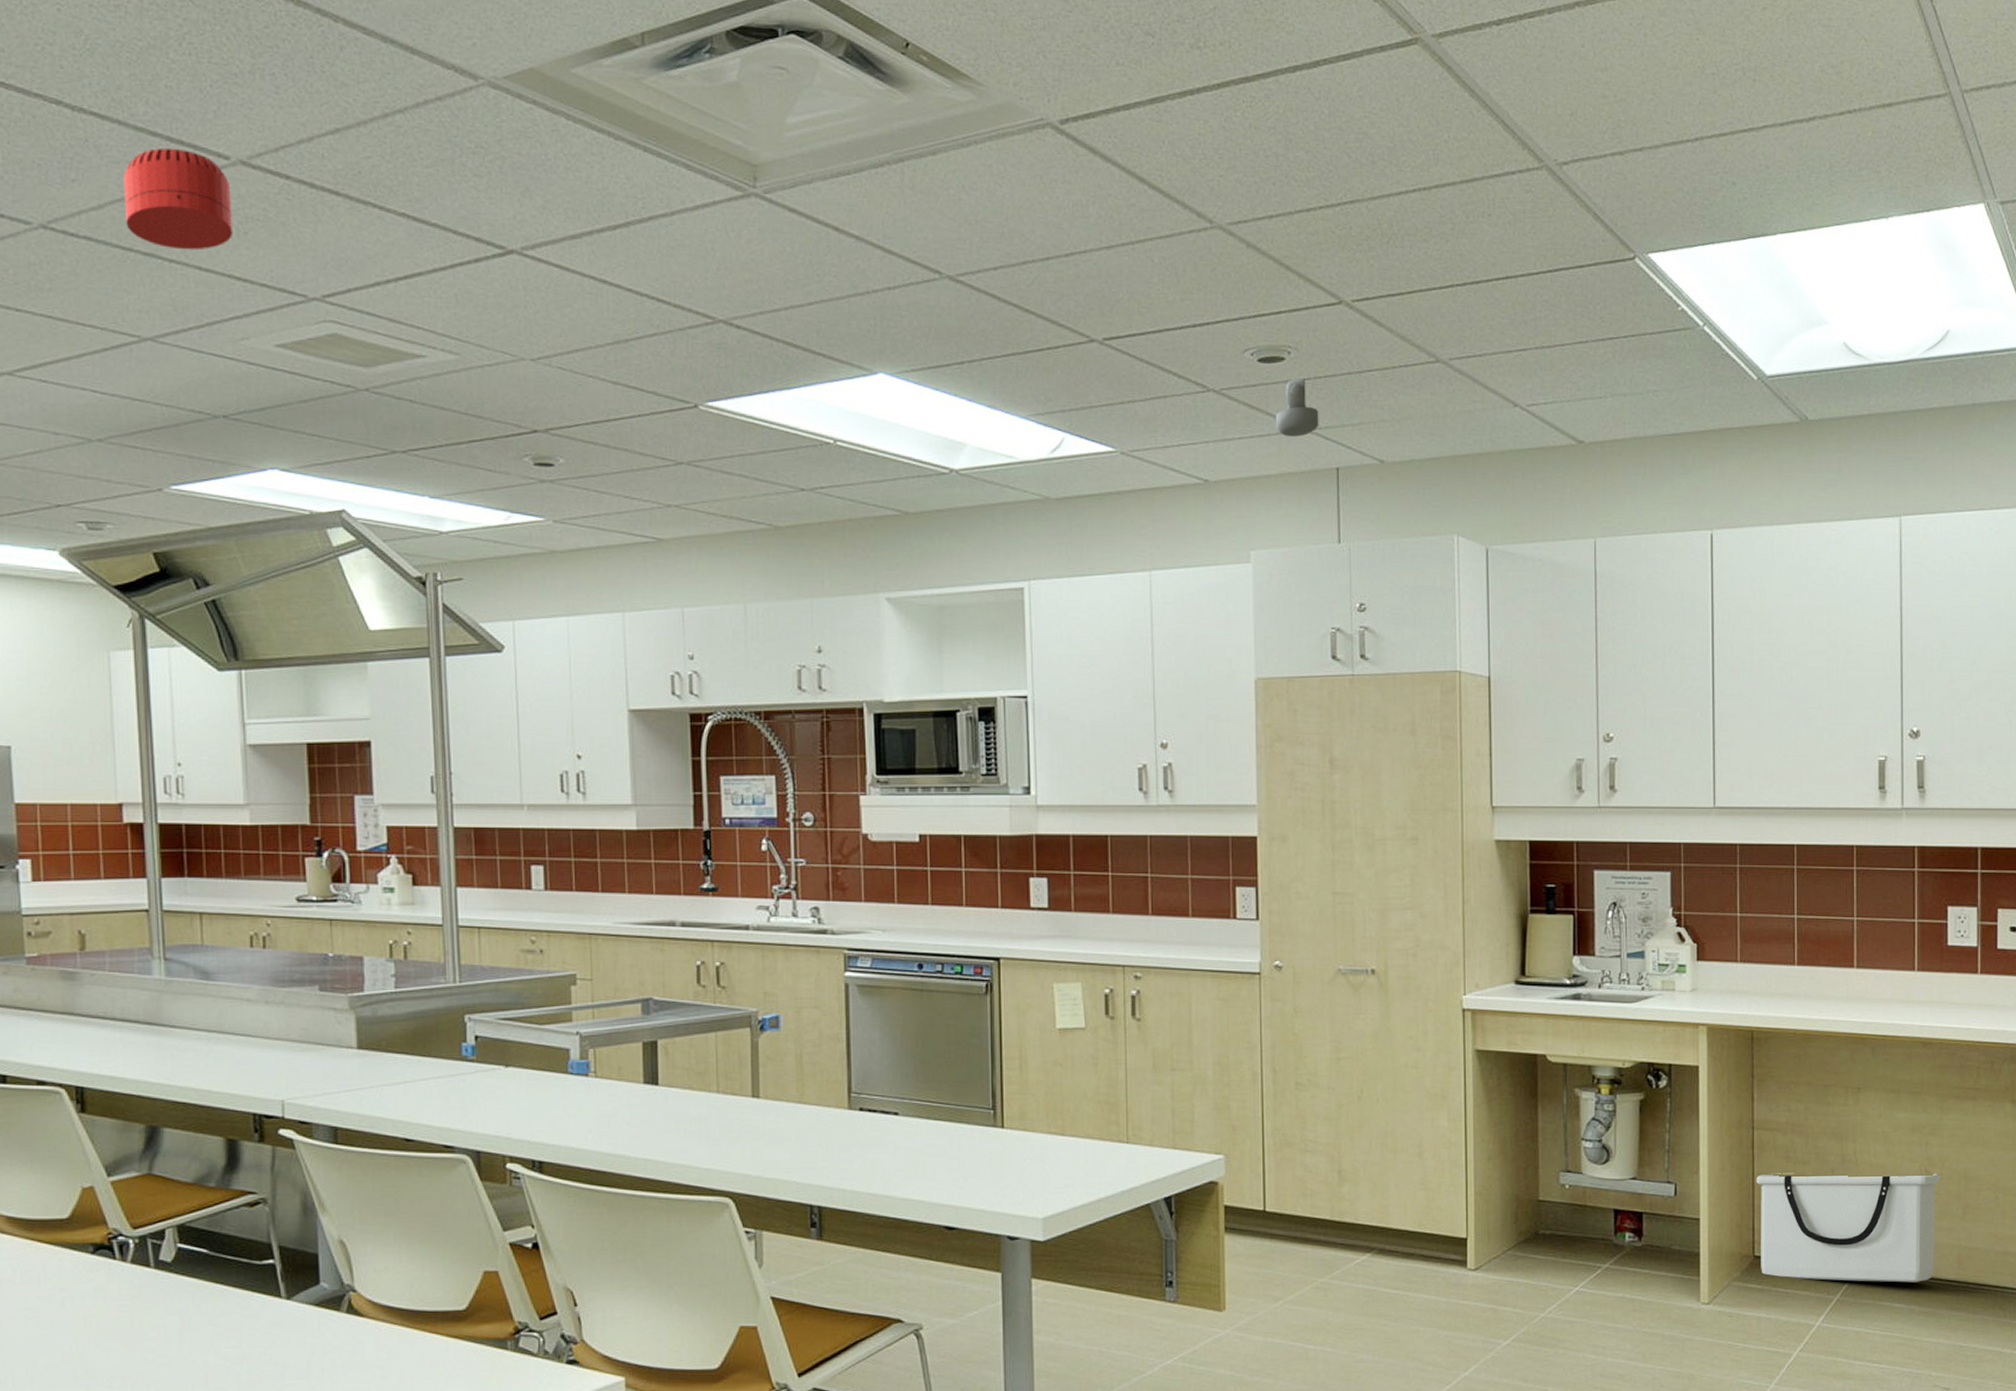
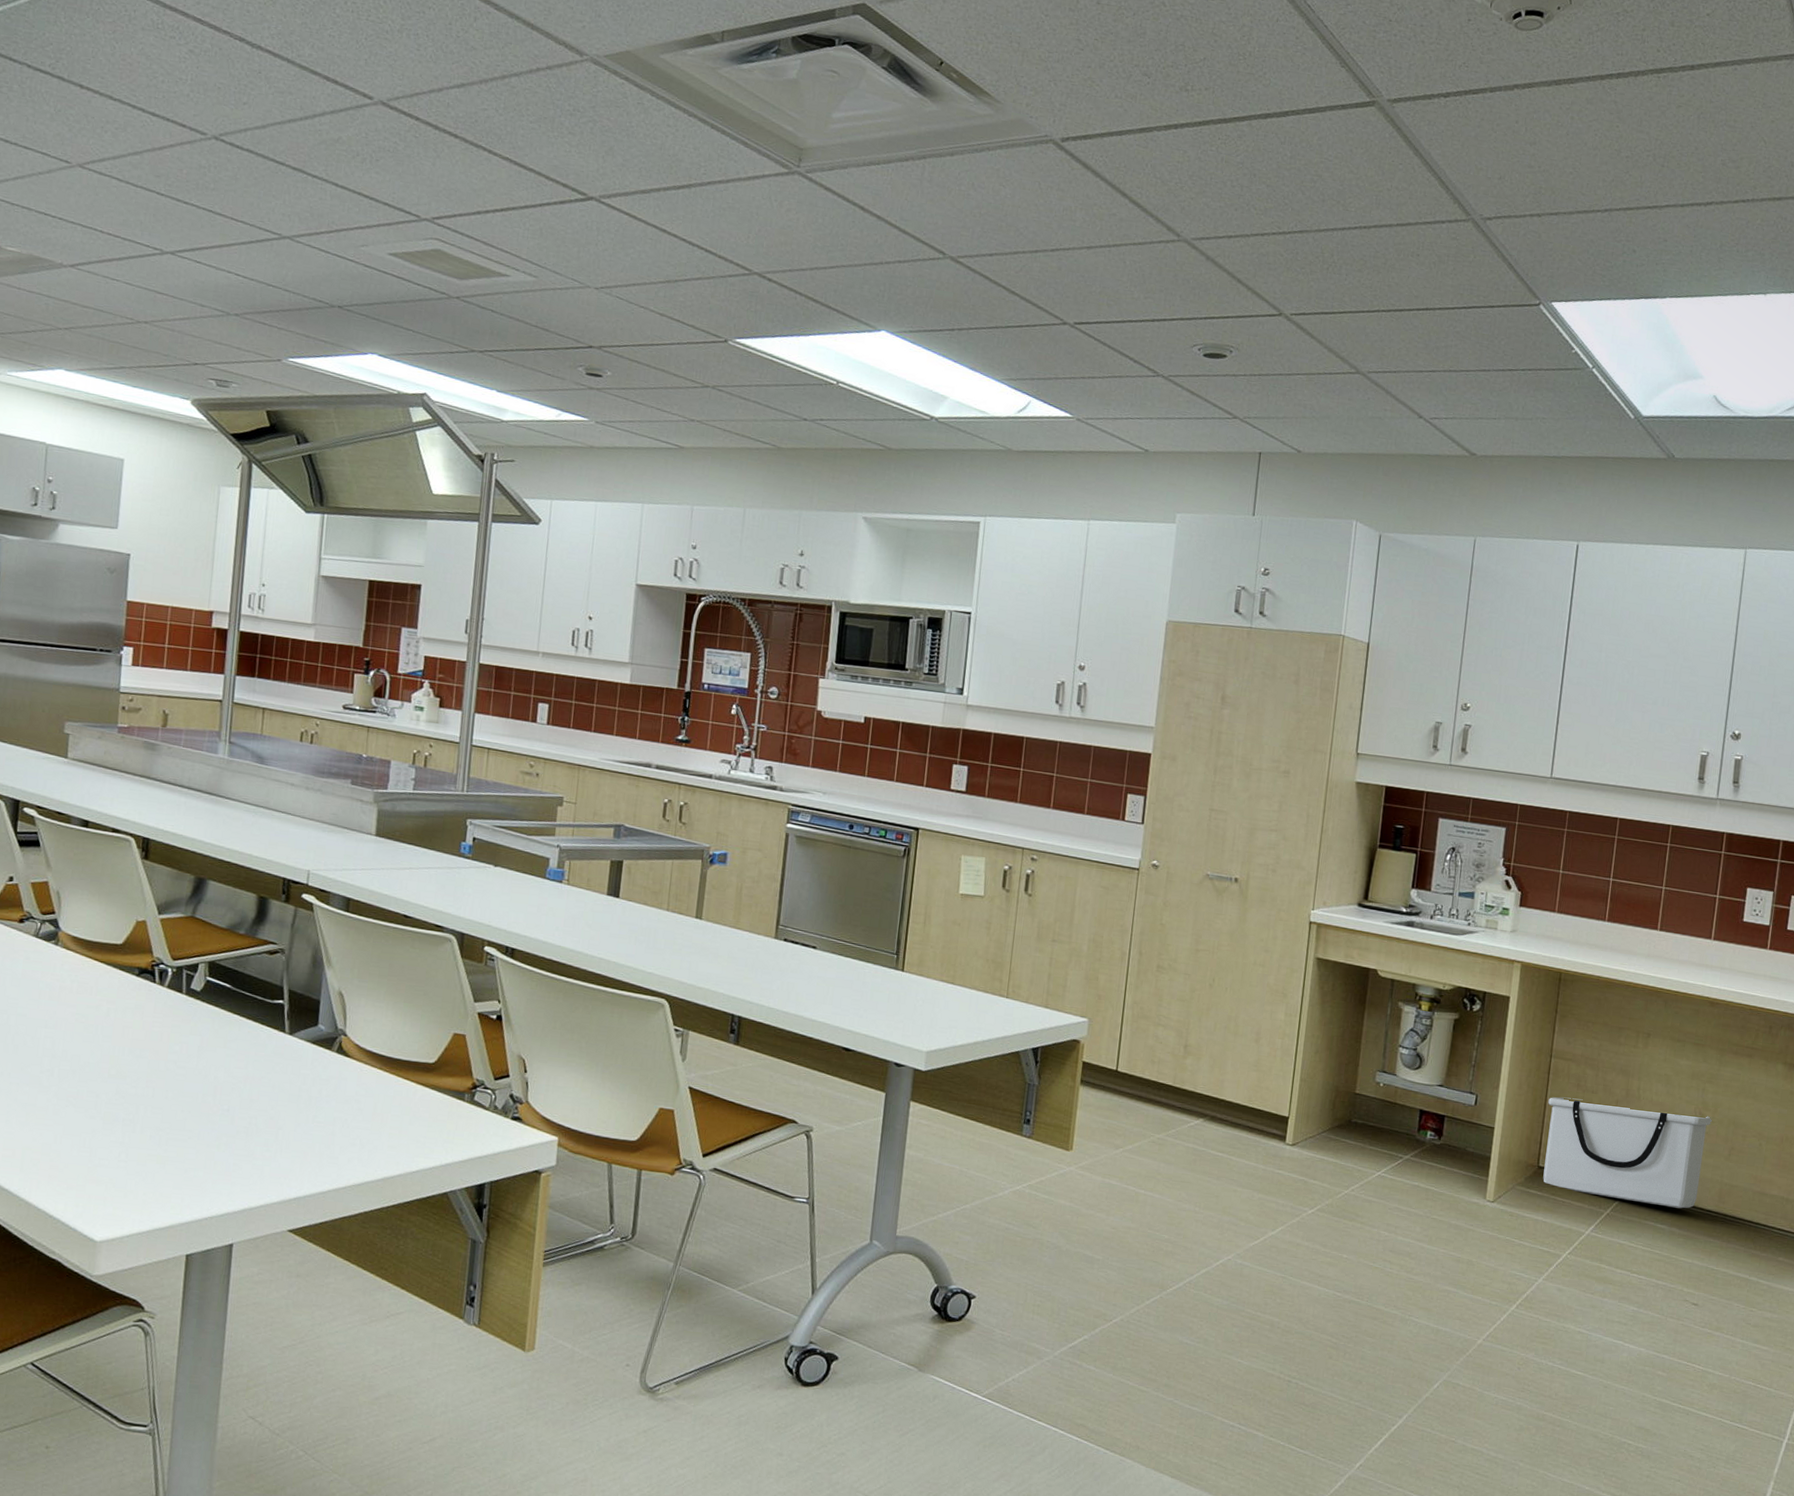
smoke detector: present [123,147,234,251] -> none [282,84,371,170]
security camera: present [1275,378,1319,437] -> none [1211,374,1250,423]

